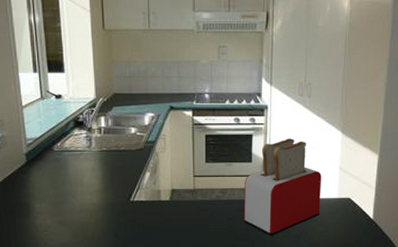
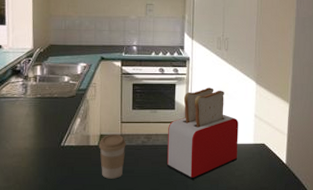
coffee cup: none [170,188,200,235] -> present [98,134,126,179]

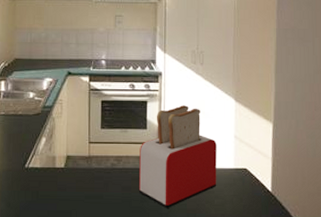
coffee cup: present [98,134,126,179] -> none [65,155,95,205]

